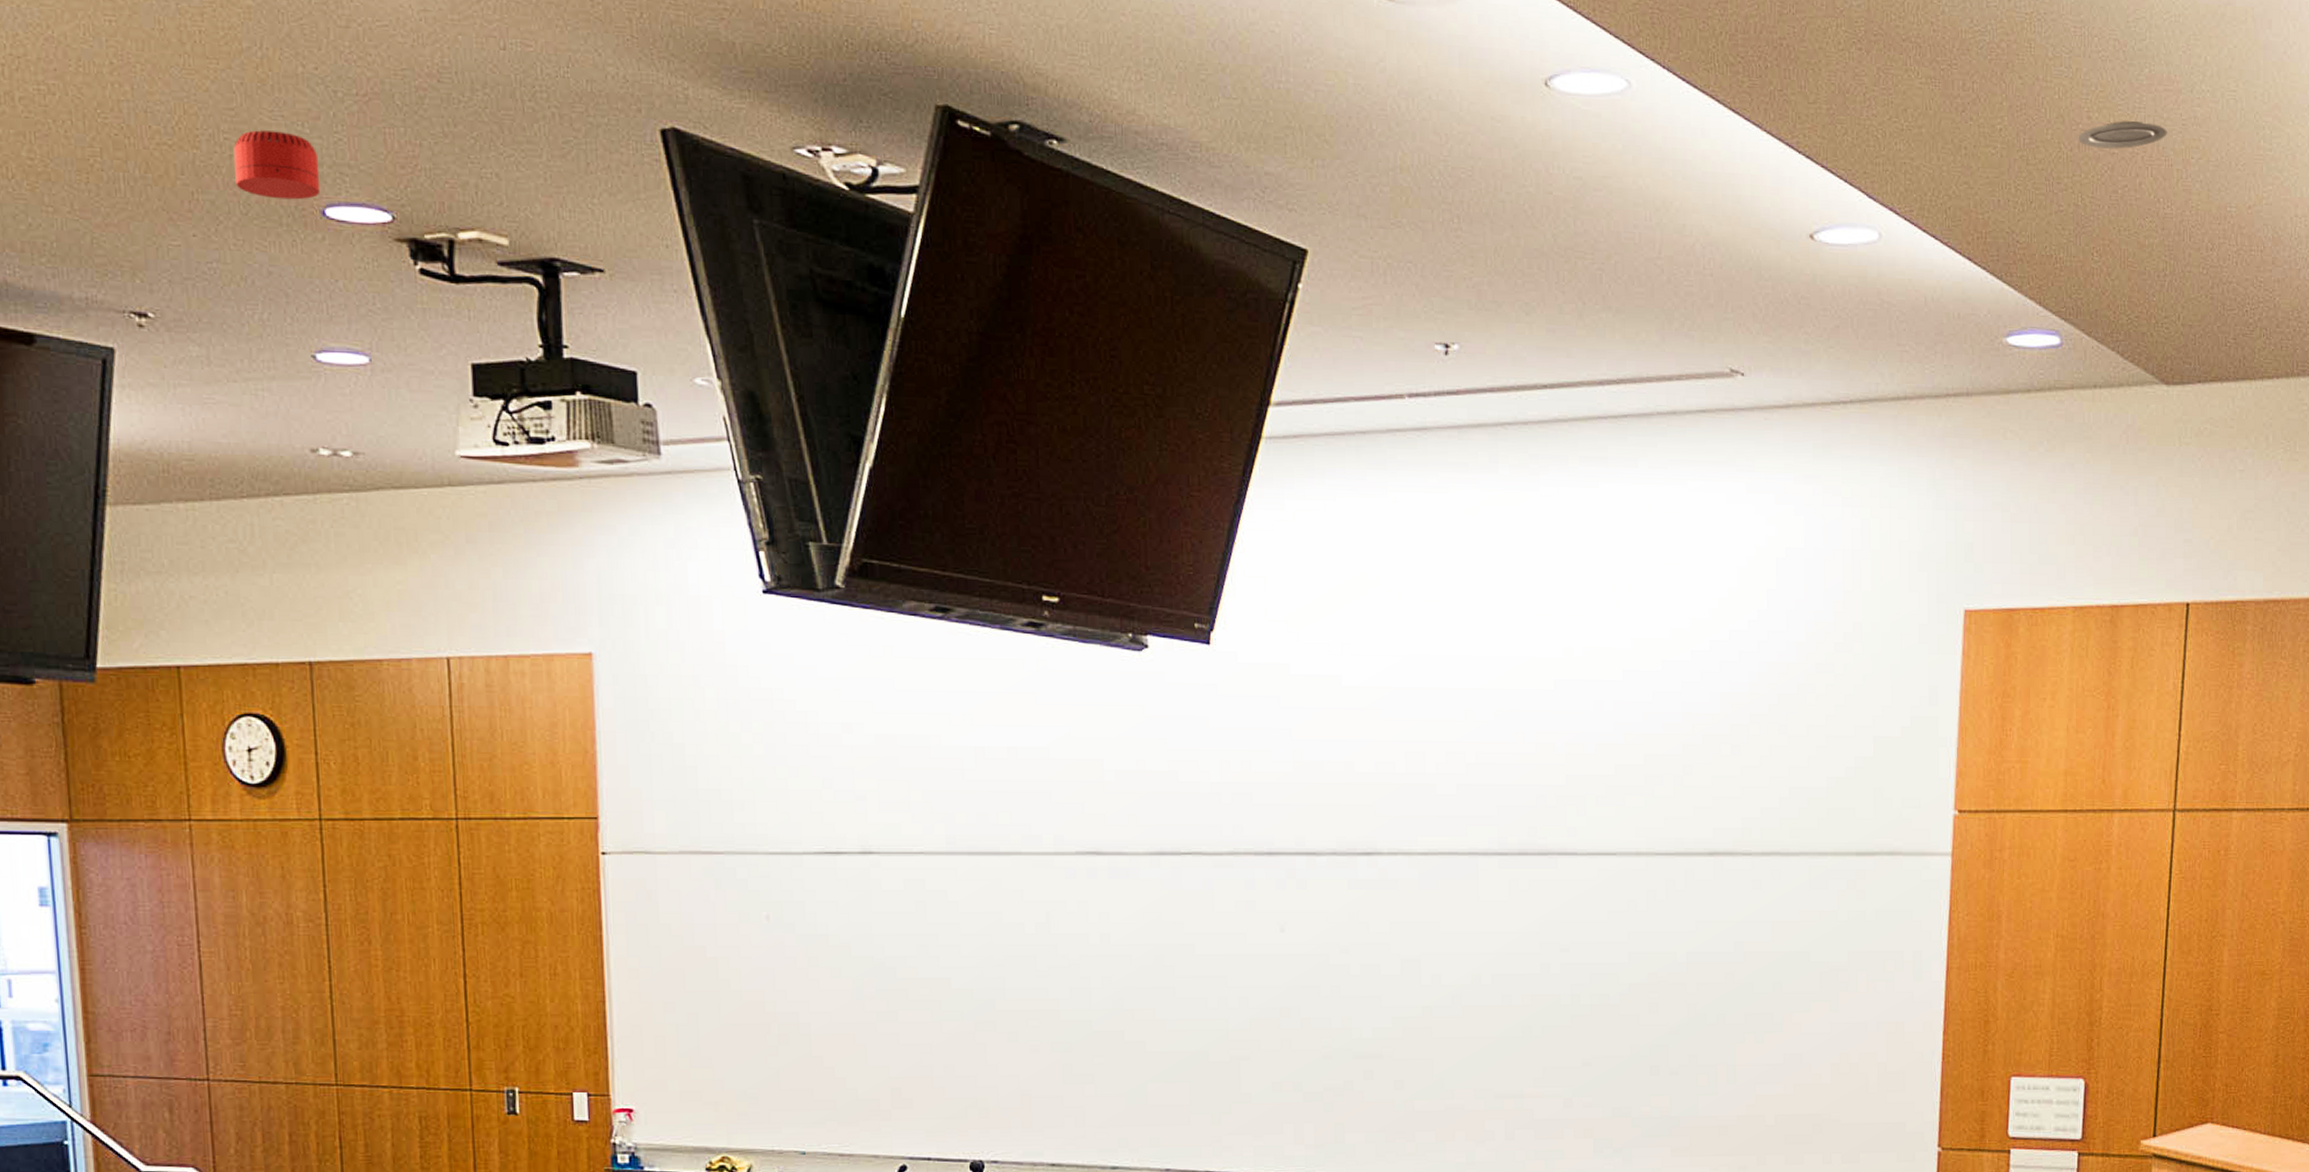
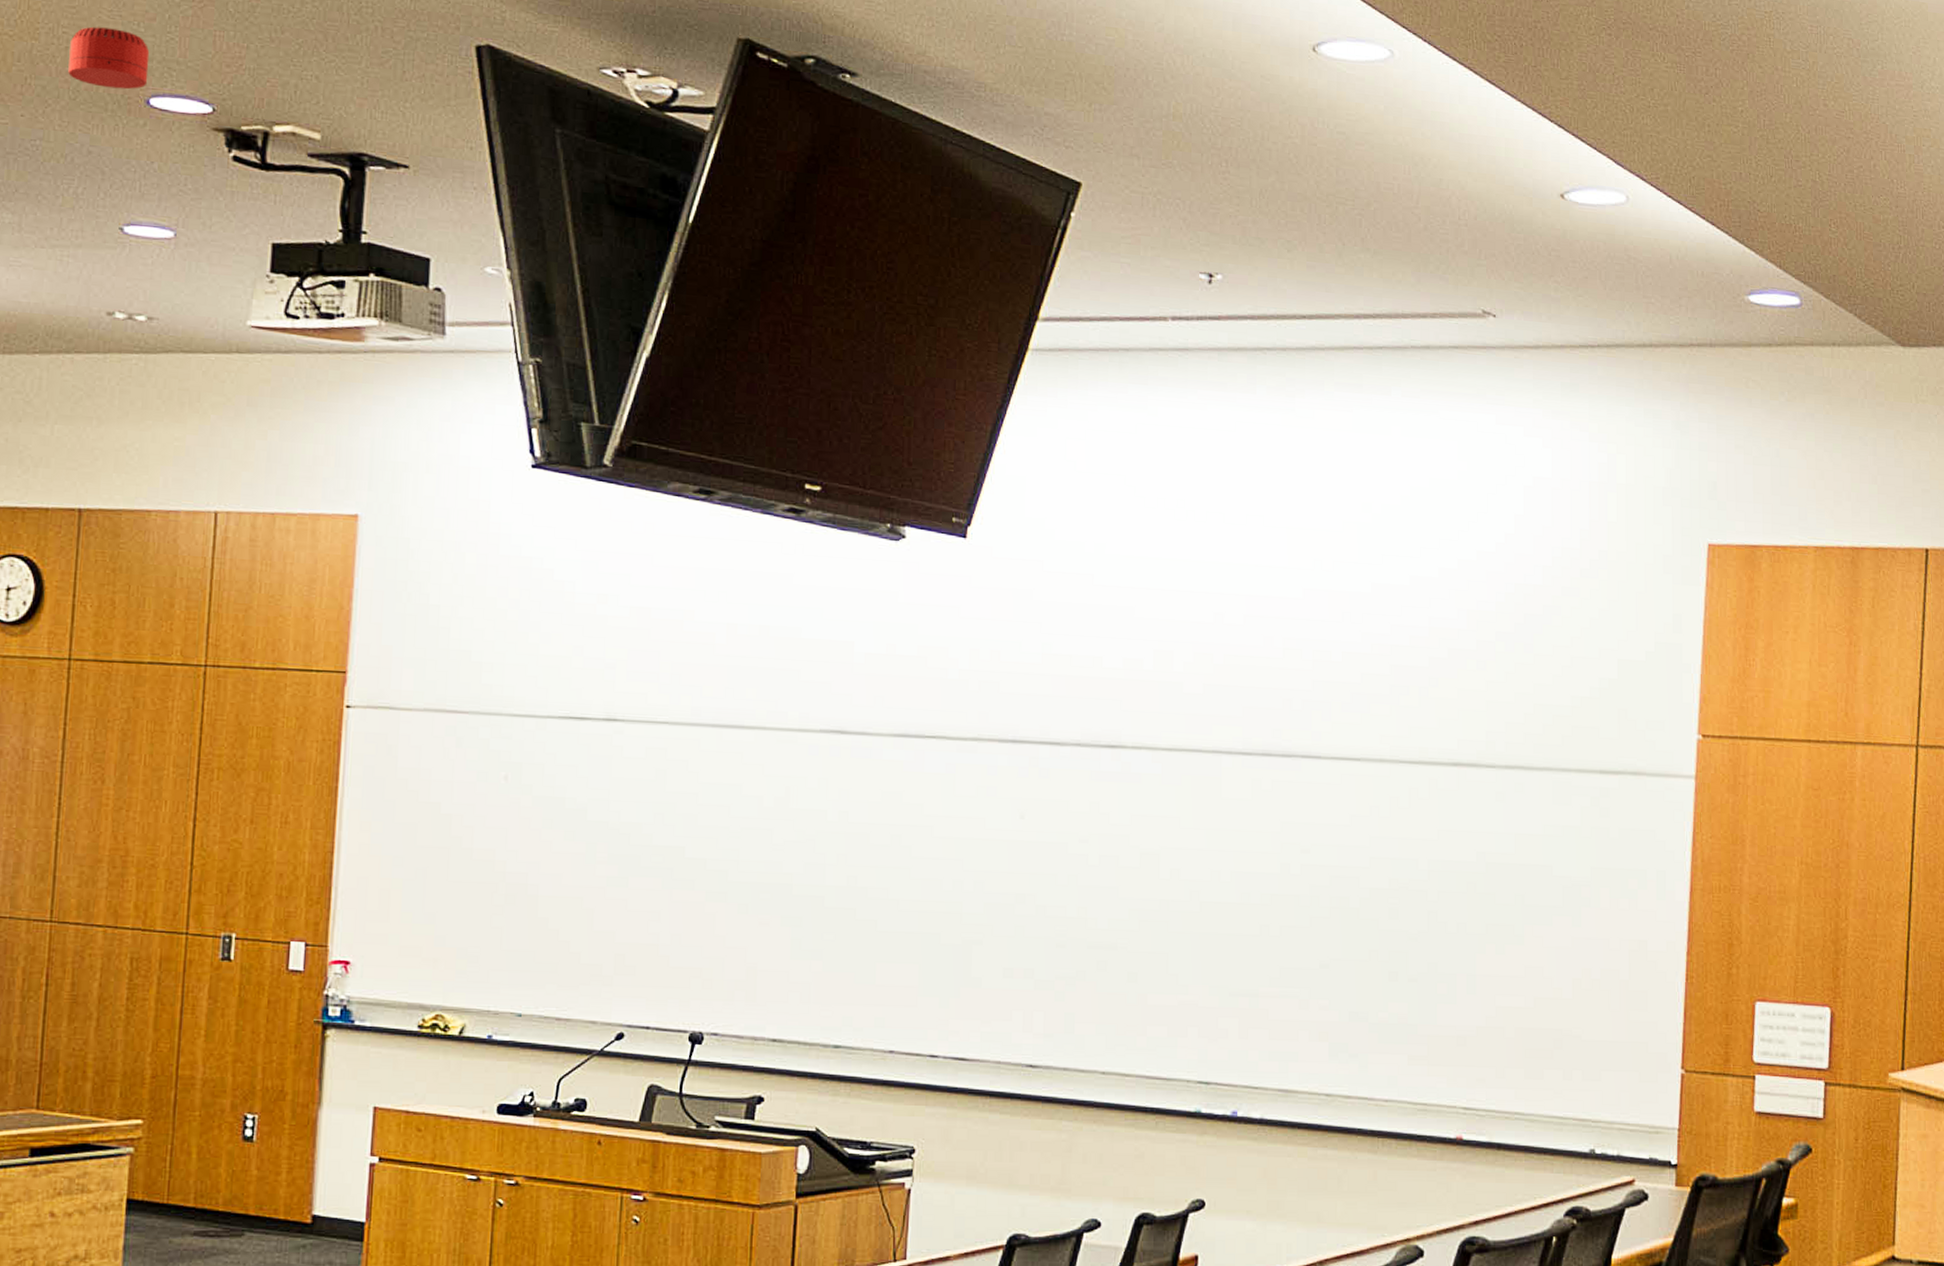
recessed light: present [2077,121,2167,149] -> none [1814,109,1900,134]

